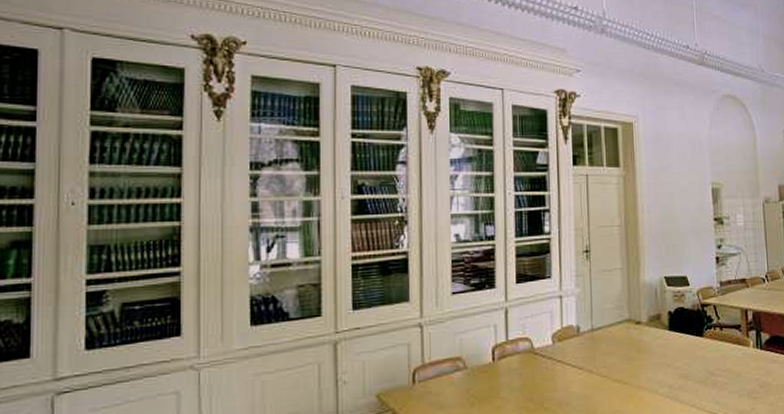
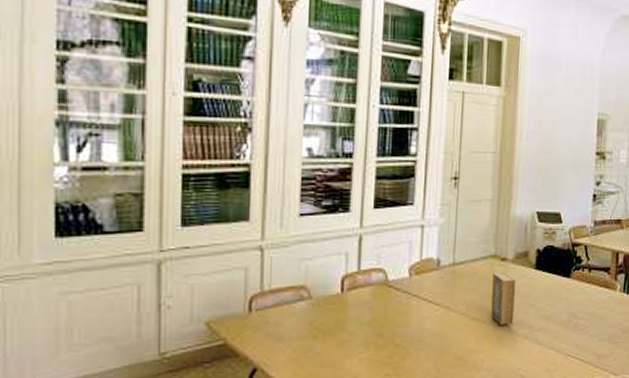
hardback book: none [630,335,653,385] -> present [491,272,516,325]

